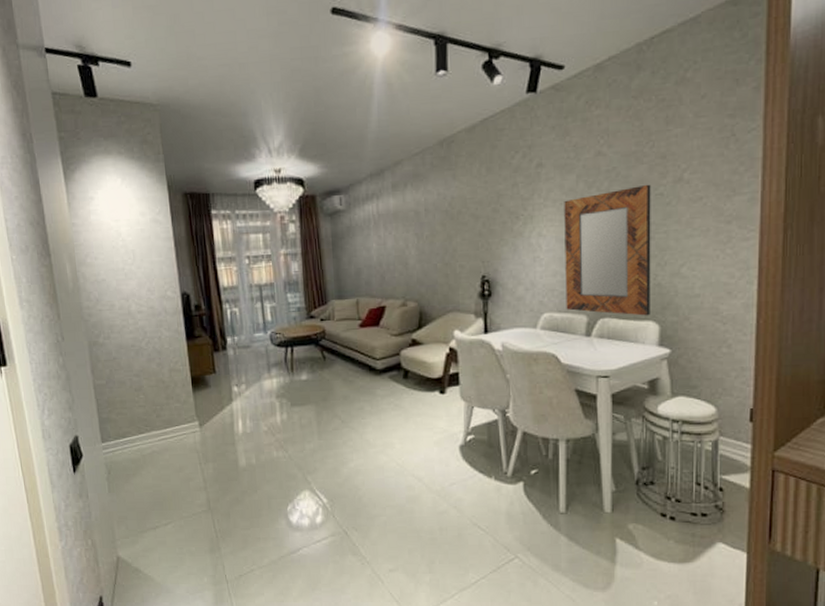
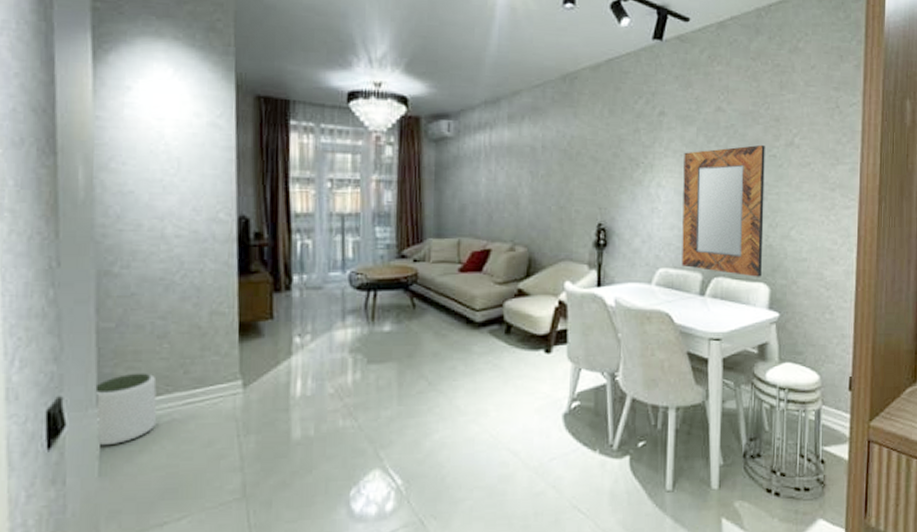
plant pot: none [97,417,143,471] -> present [93,373,157,446]

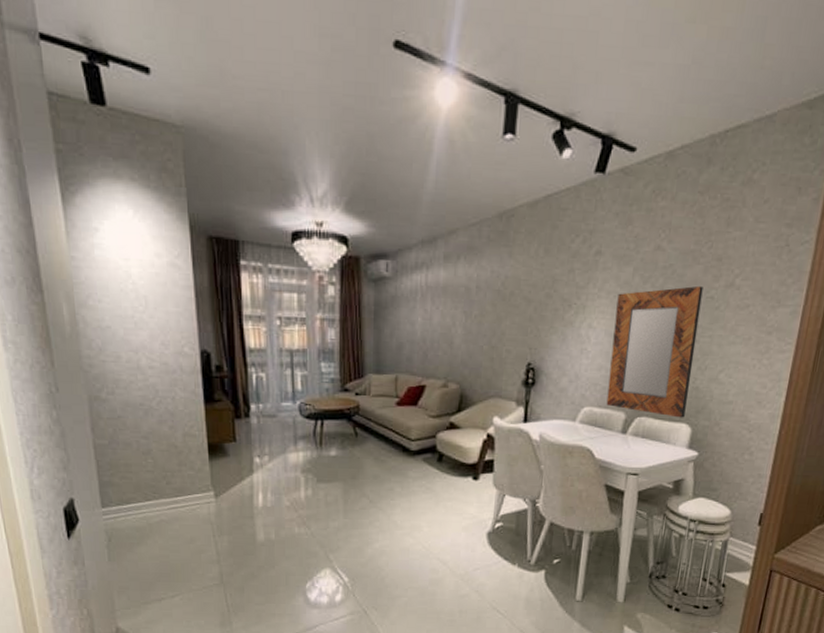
plant pot: present [93,373,157,446] -> none [97,482,149,538]

